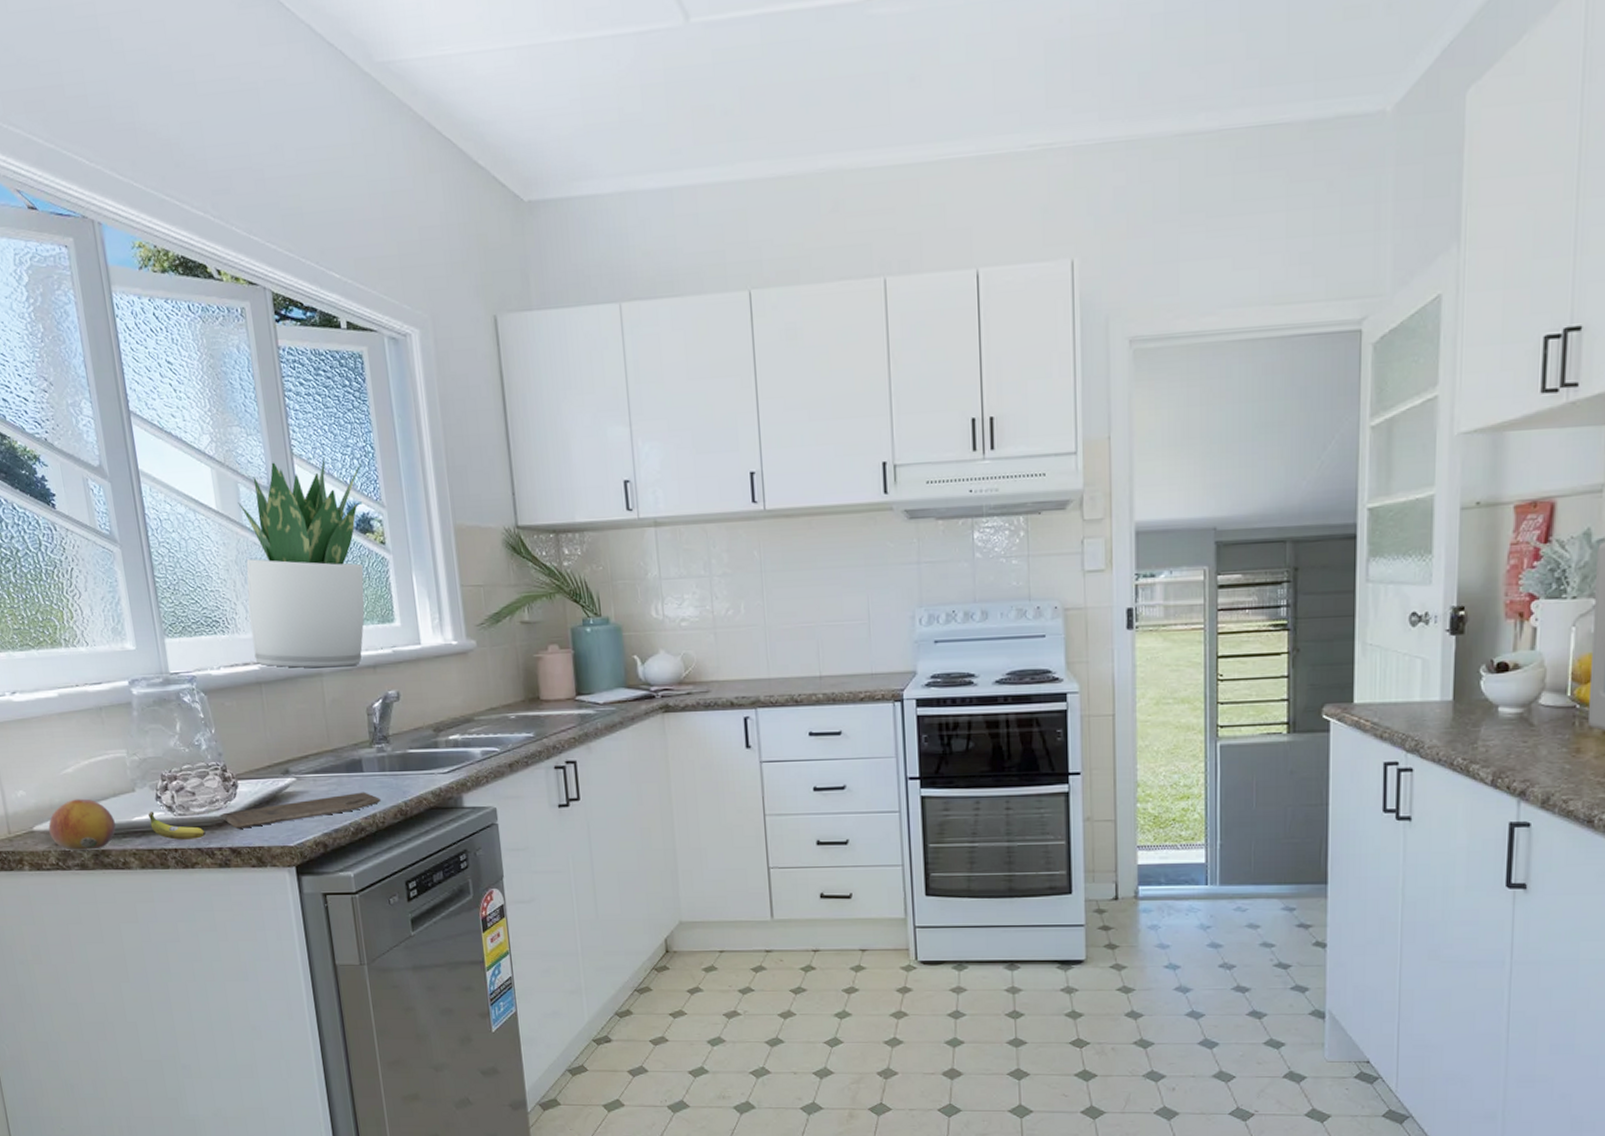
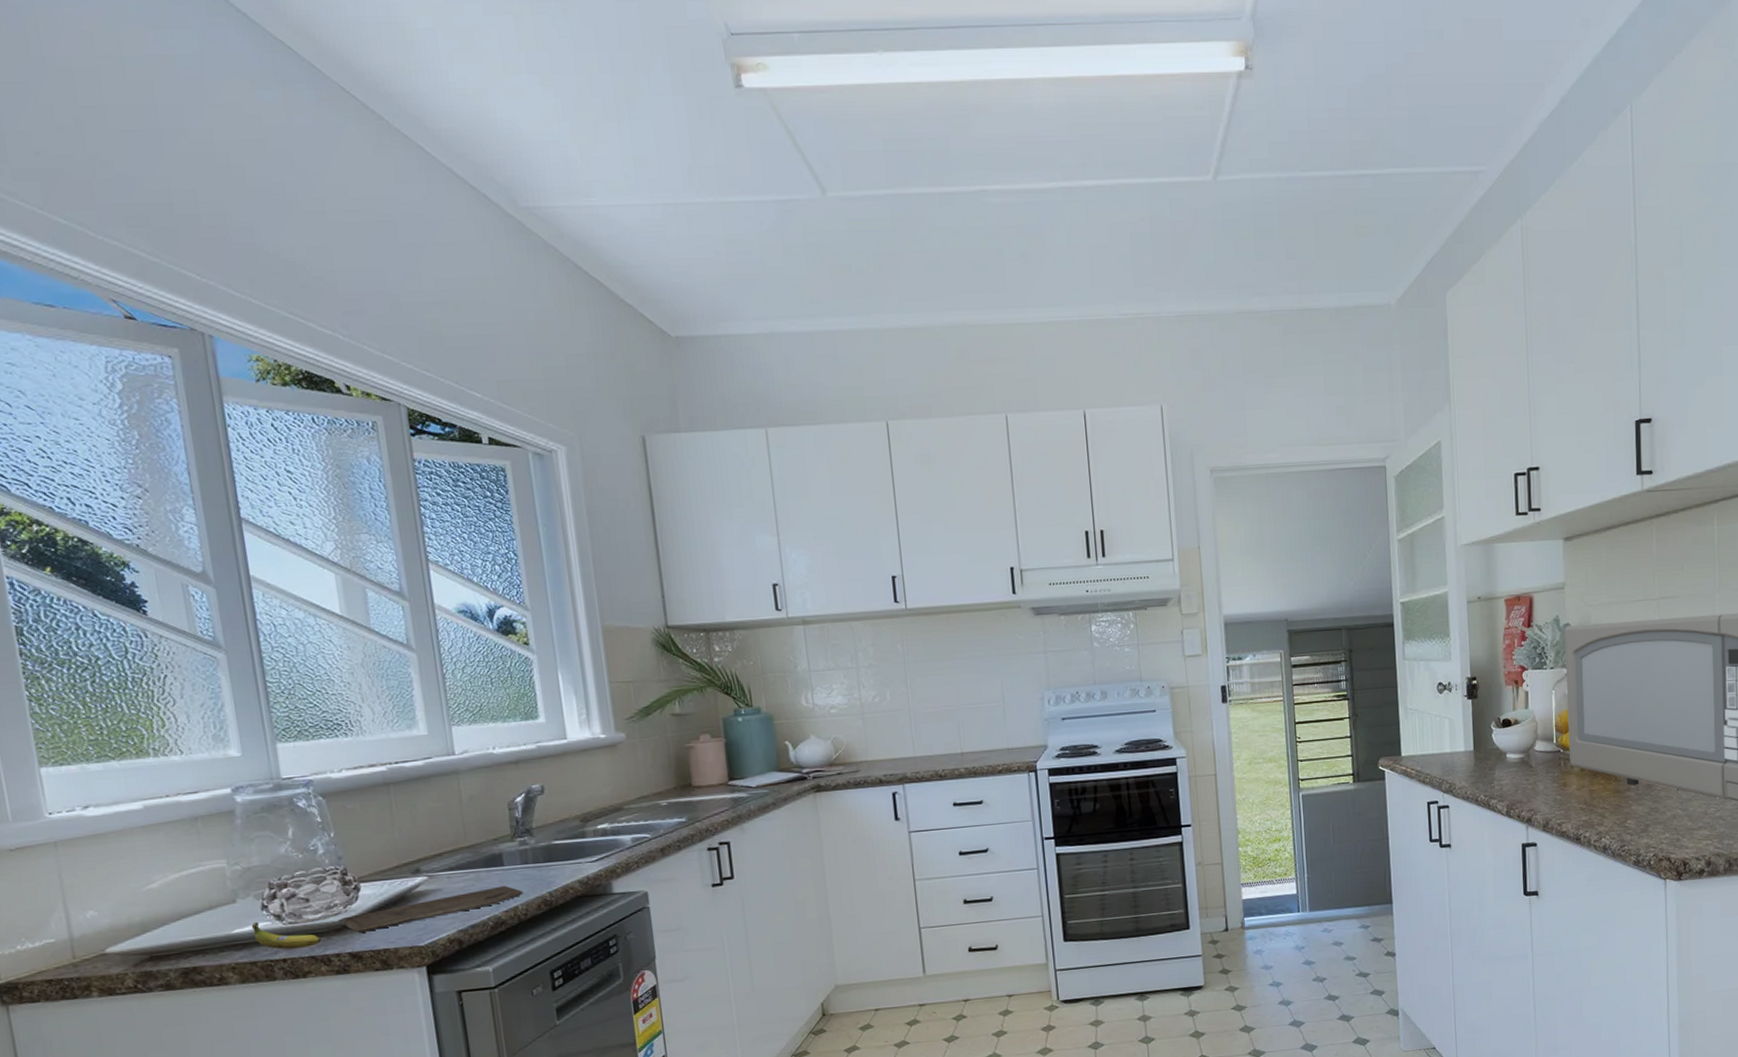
fruit: present [48,799,116,850] -> none [125,914,211,971]
planter: present [238,457,365,668] -> none [365,563,507,767]

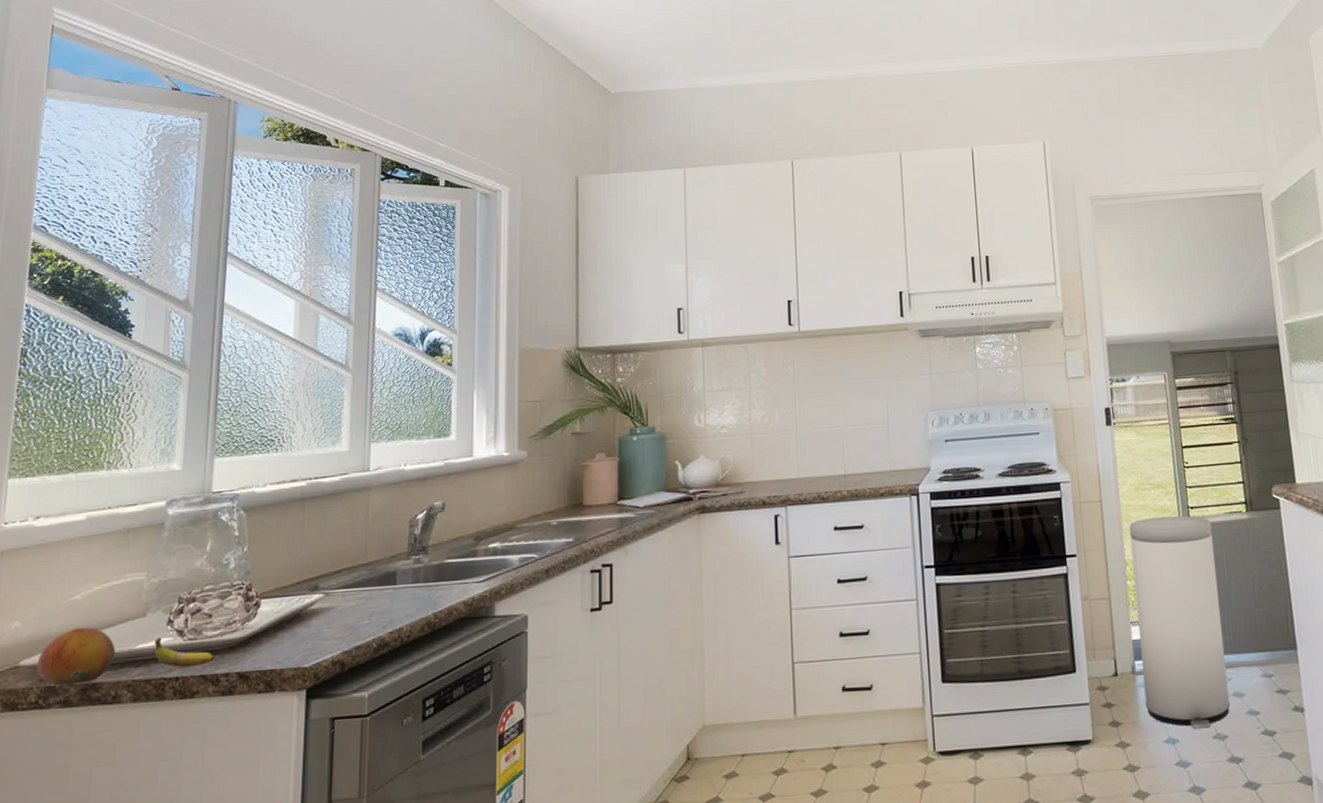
fruit: none [125,914,211,971] -> present [36,627,115,686]
cutting board: present [337,885,523,933] -> none [233,605,410,652]
pedal bin: none [1242,787,1330,974] -> present [1129,515,1231,729]

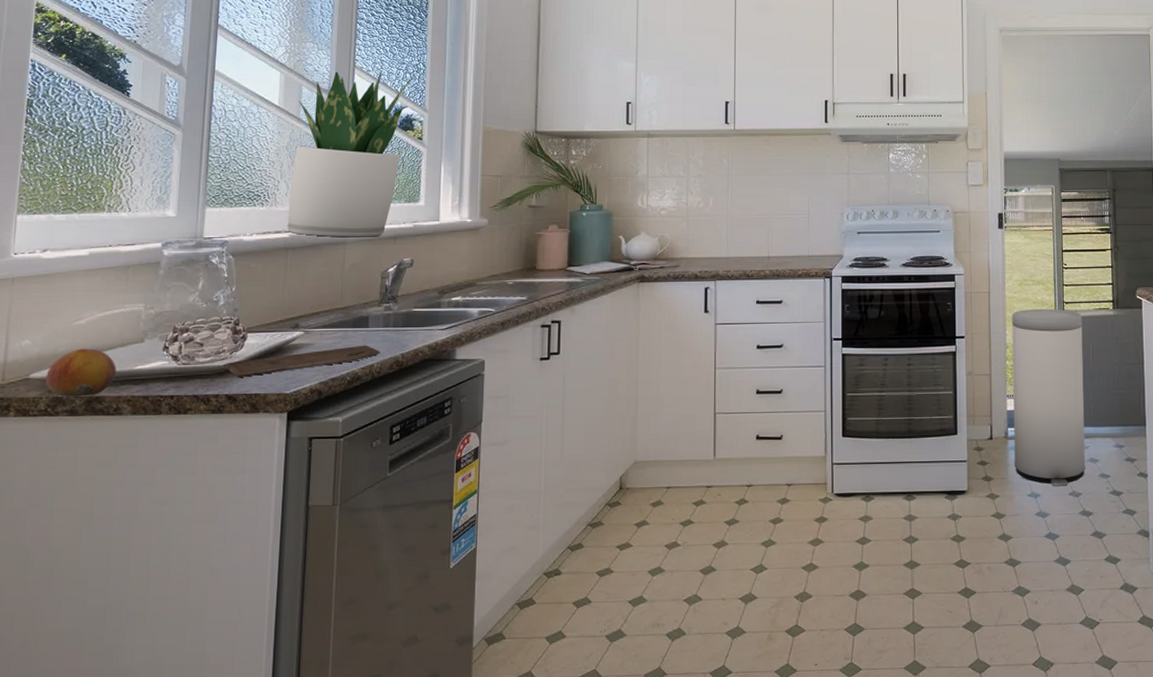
fruit: present [154,636,214,667] -> none [151,360,205,387]
cutting board: none [233,605,410,652] -> present [222,345,380,377]
planter: none [304,291,441,483] -> present [287,70,414,238]

